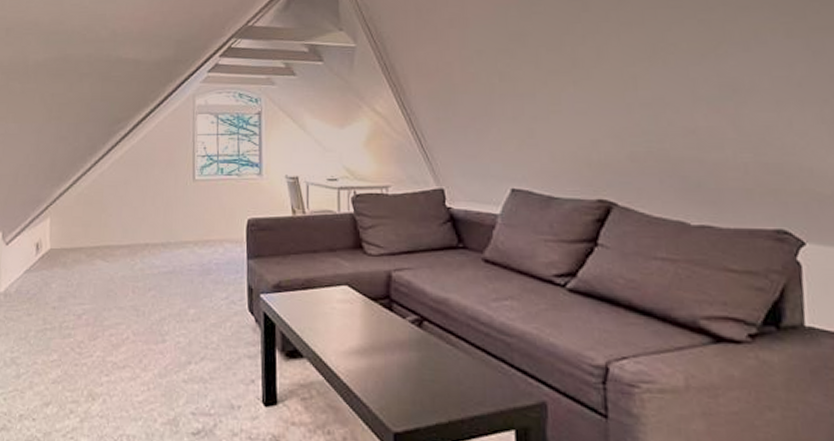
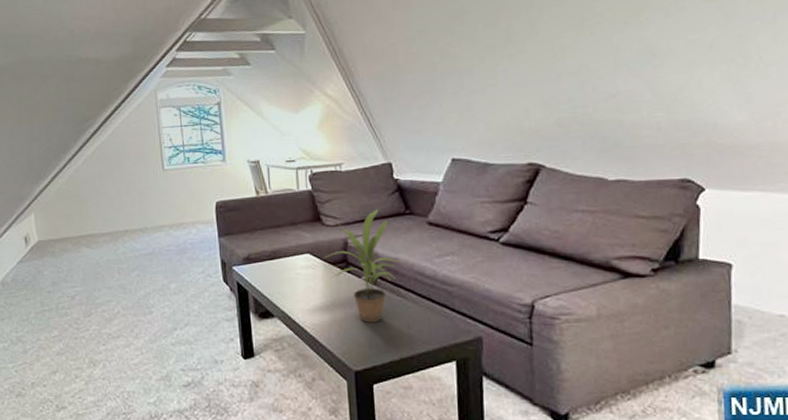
potted plant: none [361,240,448,374] -> present [322,209,398,323]

